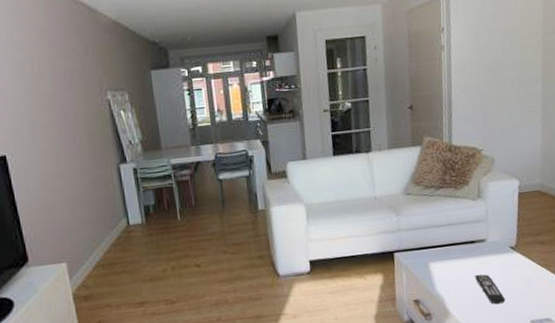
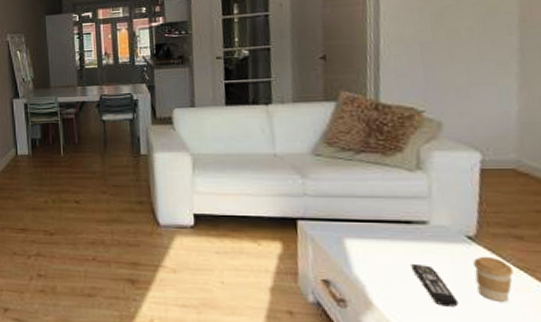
coffee cup: none [514,260,539,294] -> present [473,256,514,302]

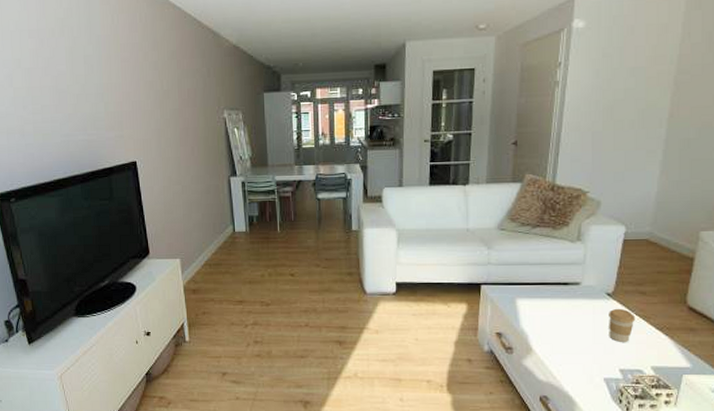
remote control: present [411,263,459,307] -> none [564,316,594,348]

